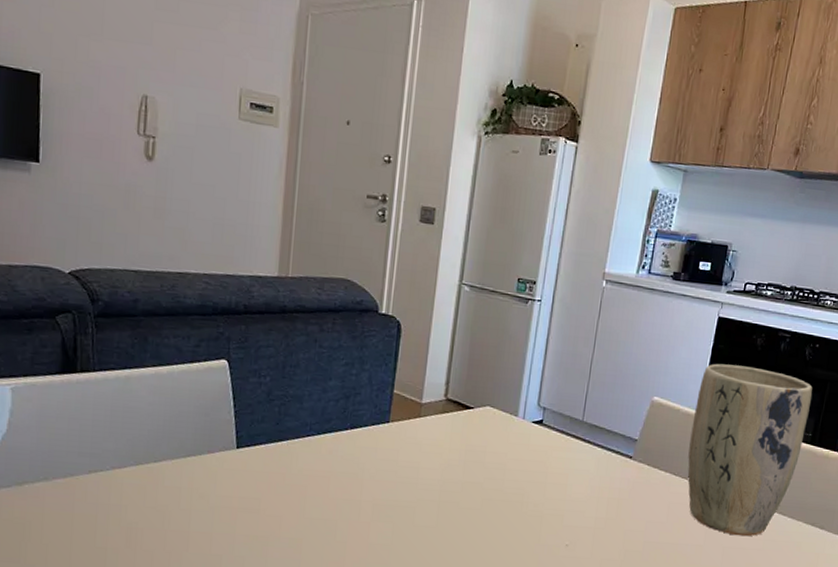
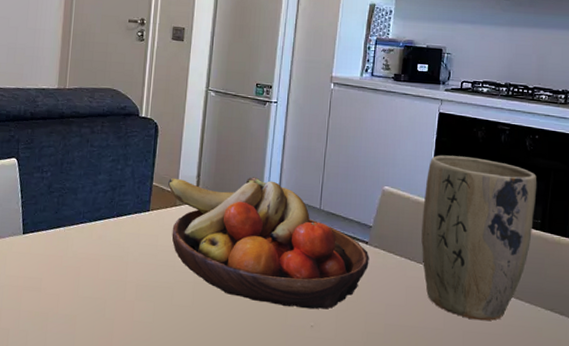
fruit bowl: none [412,384,633,528] -> present [168,177,369,310]

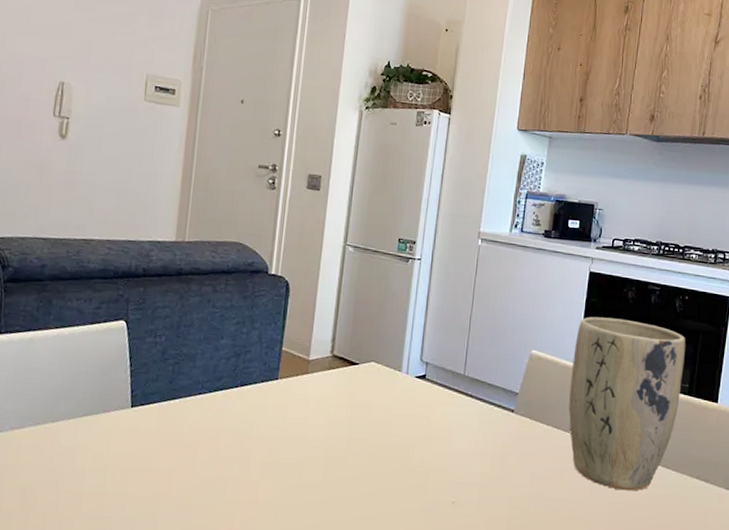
fruit bowl: present [168,177,369,310] -> none [299,341,515,484]

